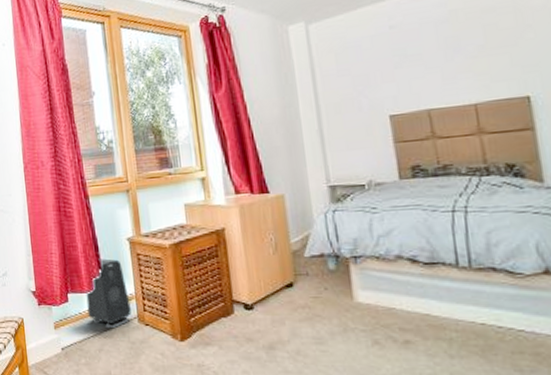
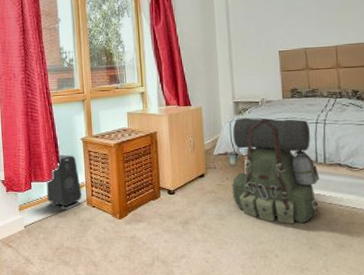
backpack: none [329,206,465,353] -> present [231,117,320,225]

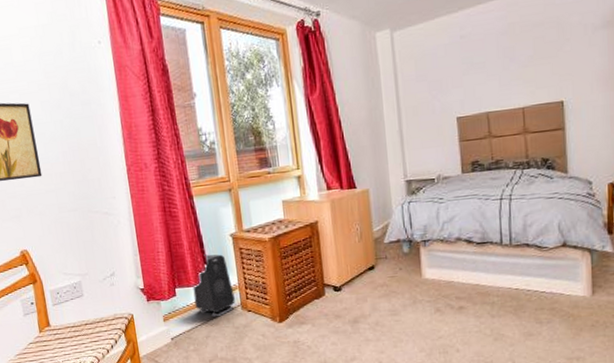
backpack: present [231,117,320,225] -> none [405,196,505,315]

